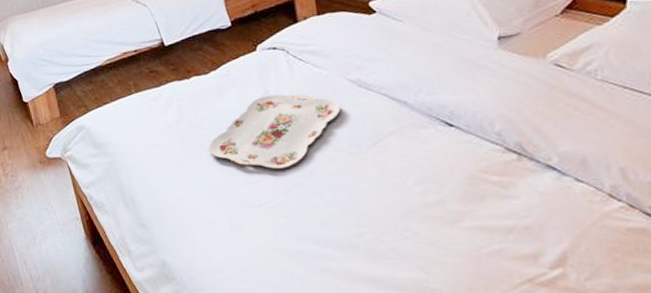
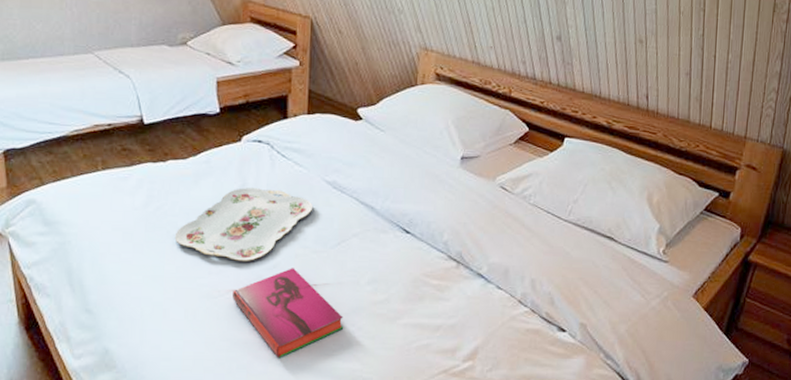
hardback book: none [273,172,398,268] -> present [232,268,344,359]

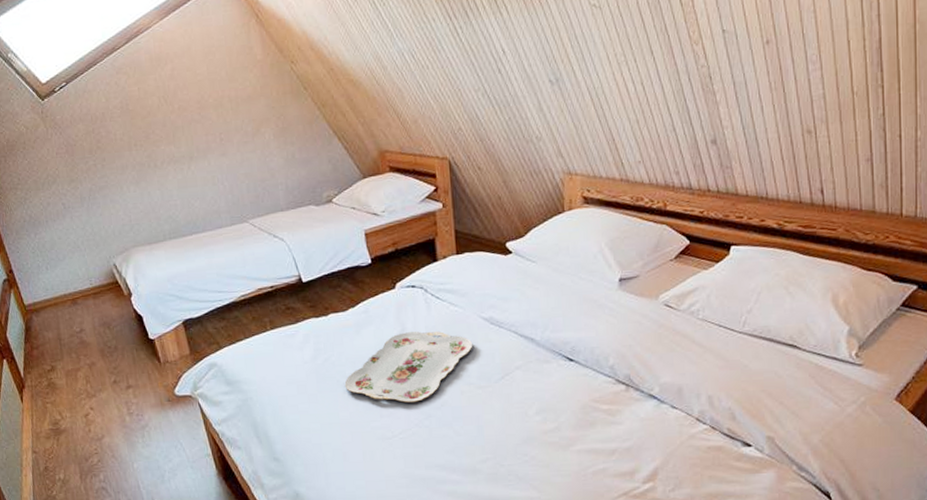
hardback book: present [232,268,344,359] -> none [405,405,517,491]

